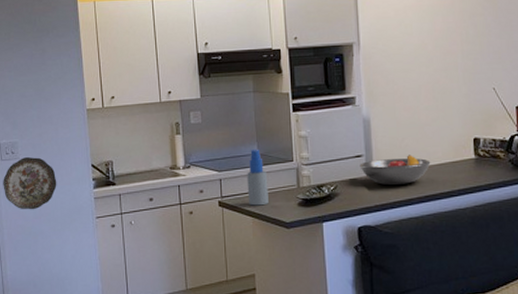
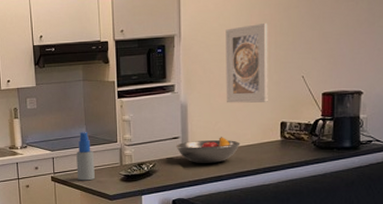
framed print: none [408,30,458,118] -> present [226,22,268,103]

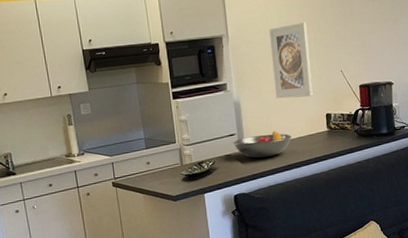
spray bottle: present [76,131,95,181] -> none [136,134,157,184]

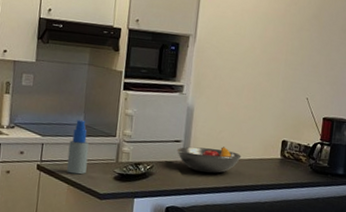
spray bottle: none [136,134,157,184] -> present [66,119,89,175]
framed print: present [269,21,313,99] -> none [233,38,281,118]

